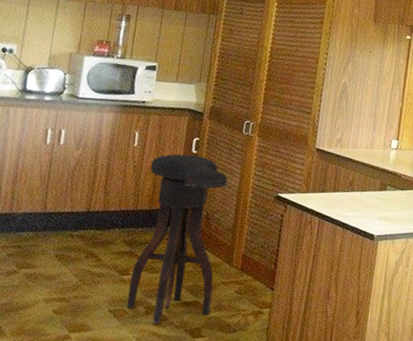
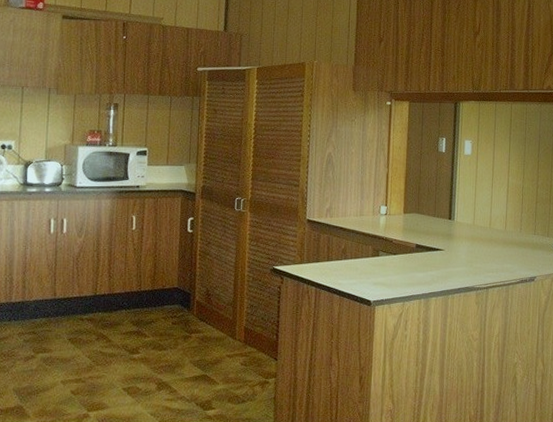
stool: present [127,154,228,324] -> none [139,234,225,398]

